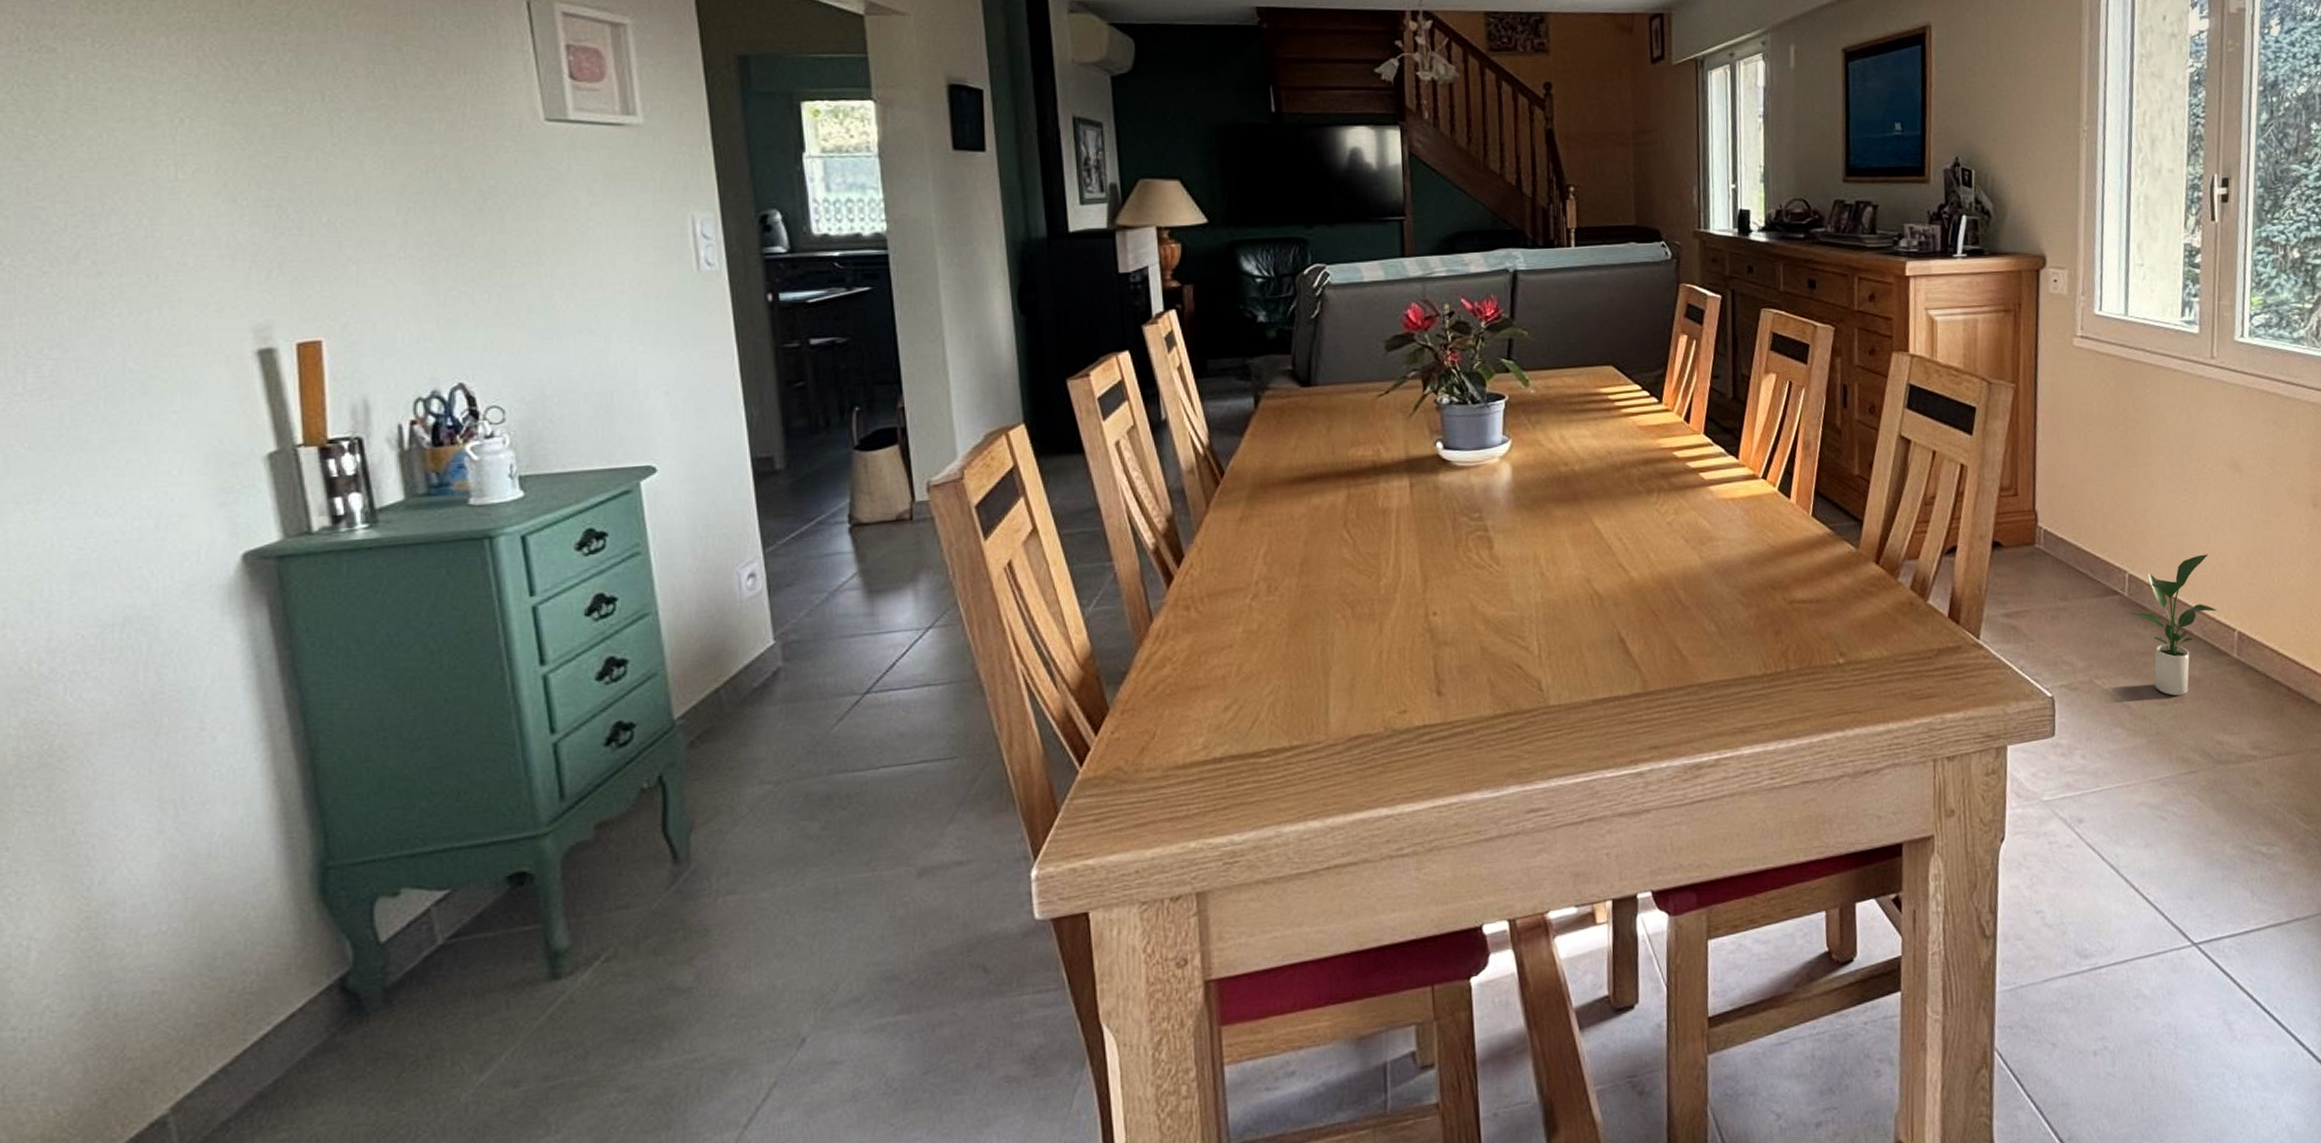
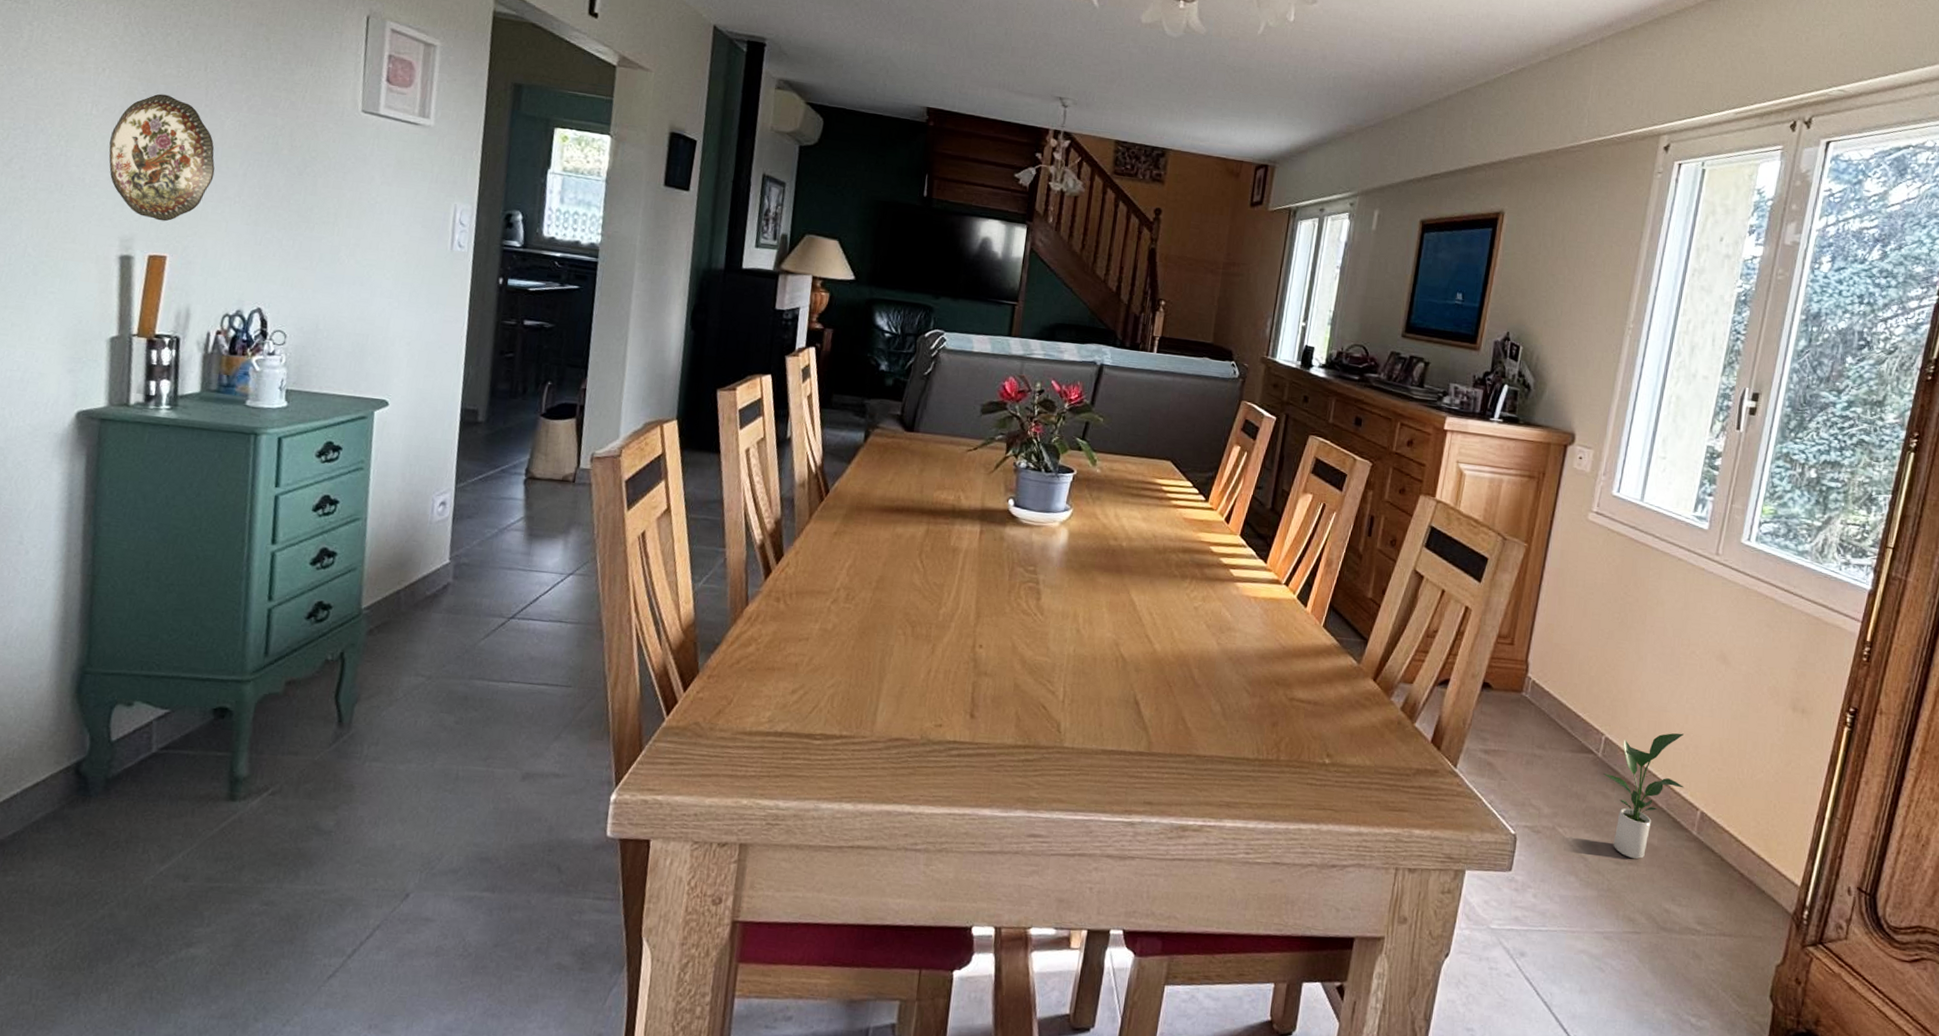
decorative plate: none [211,139,364,298] -> present [109,93,215,222]

